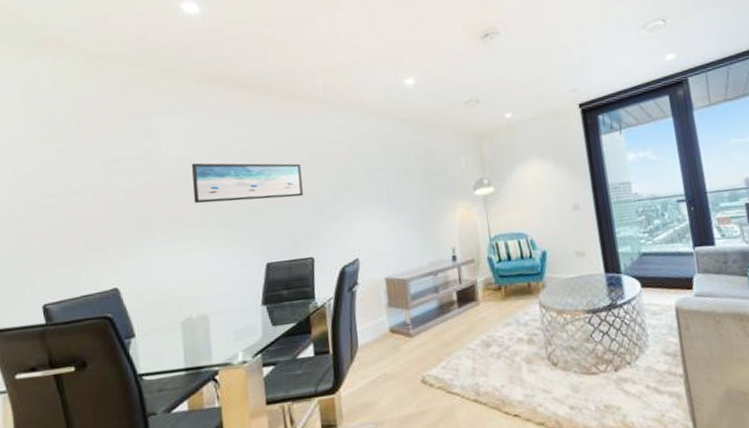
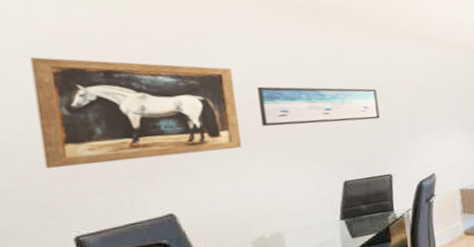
wall art: none [22,139,177,240] -> present [30,57,243,168]

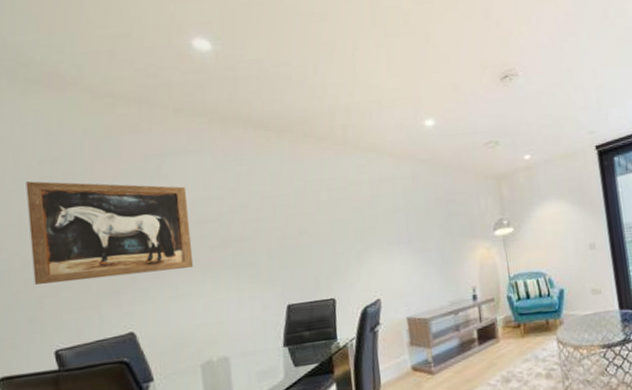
wall art: present [256,86,380,127] -> none [207,204,323,246]

